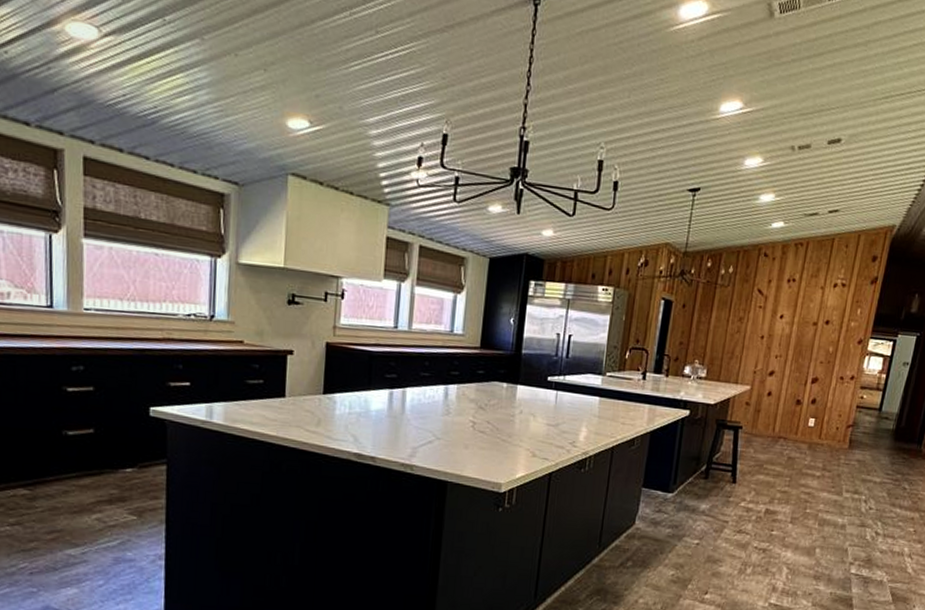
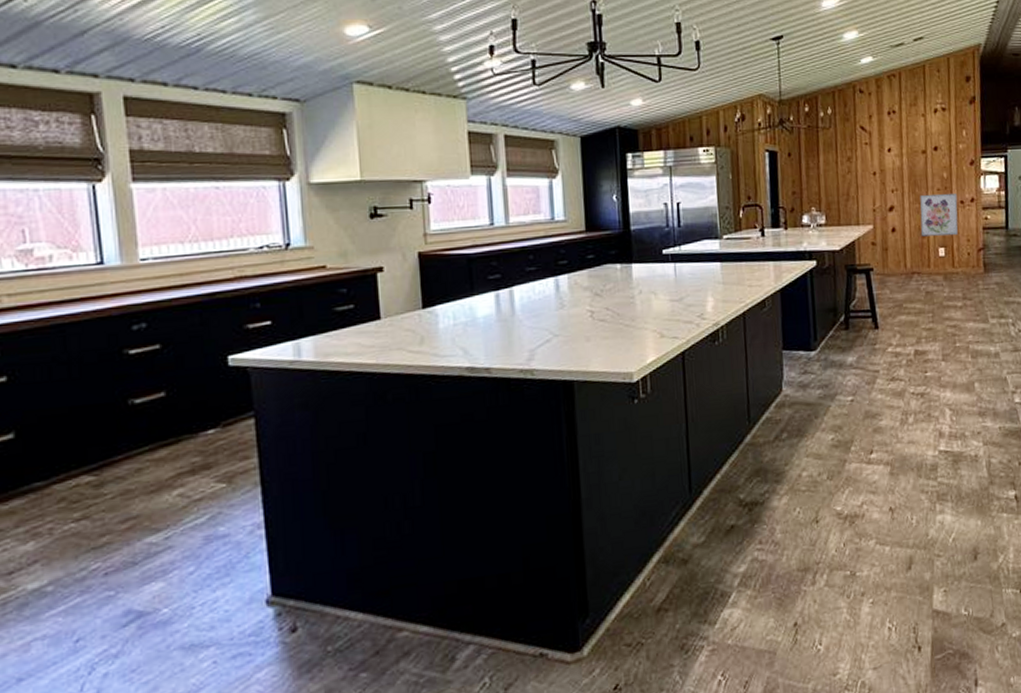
wall art: none [795,364,838,409] -> present [920,194,958,237]

